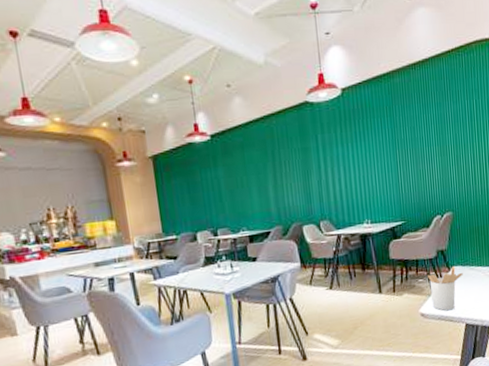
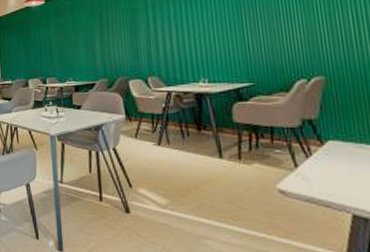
utensil holder: present [428,266,463,311] -> none [288,141,346,194]

